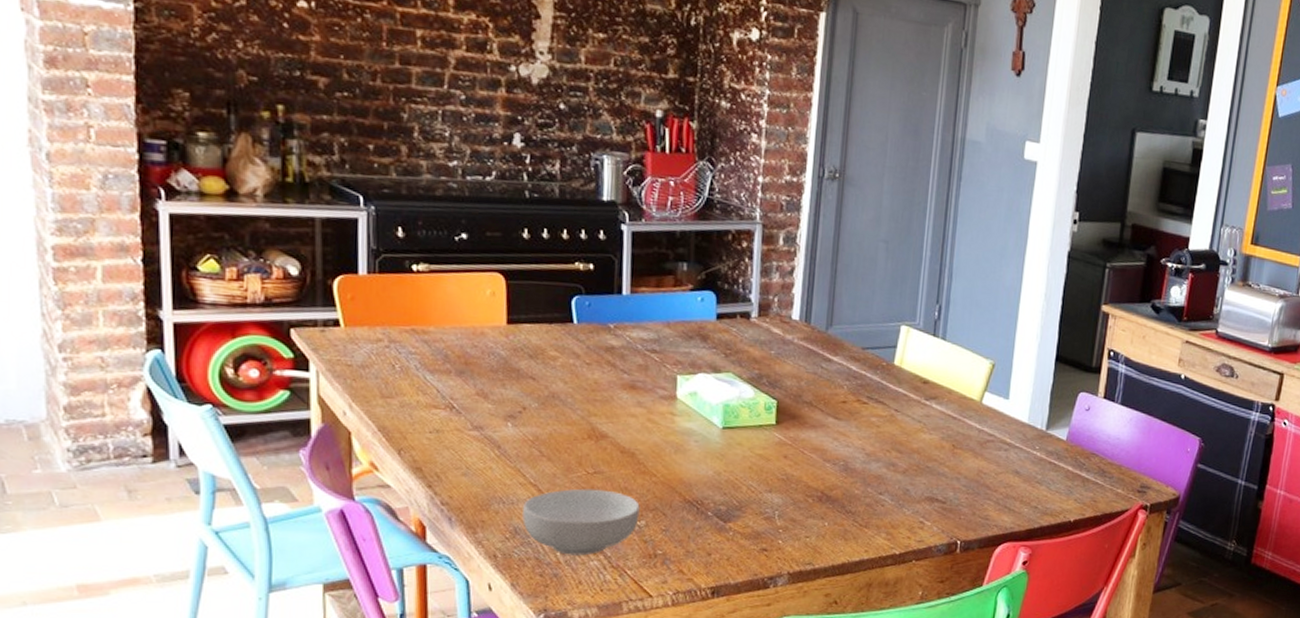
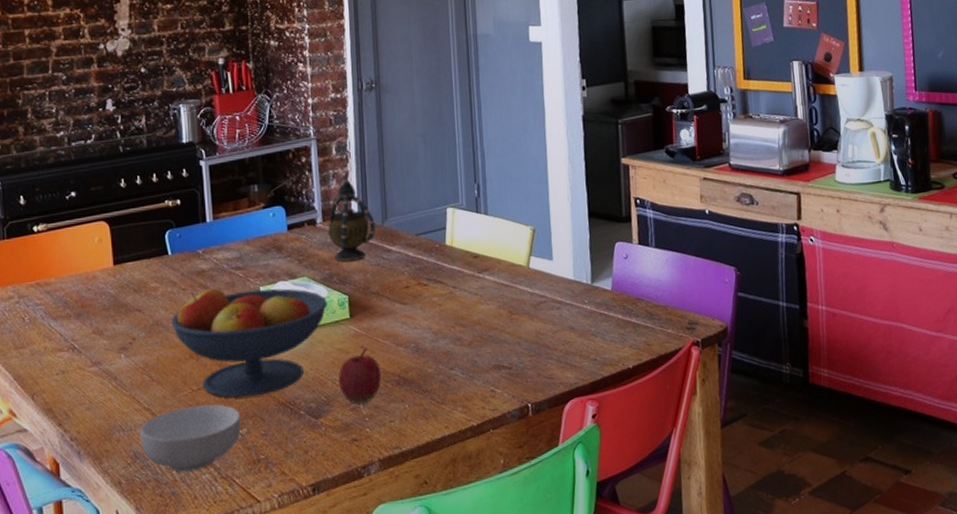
fruit bowl: none [569,367,753,490] -> present [171,288,327,398]
apple: none [754,458,803,514] -> present [339,348,381,404]
teapot: none [761,275,818,365] -> present [327,179,376,262]

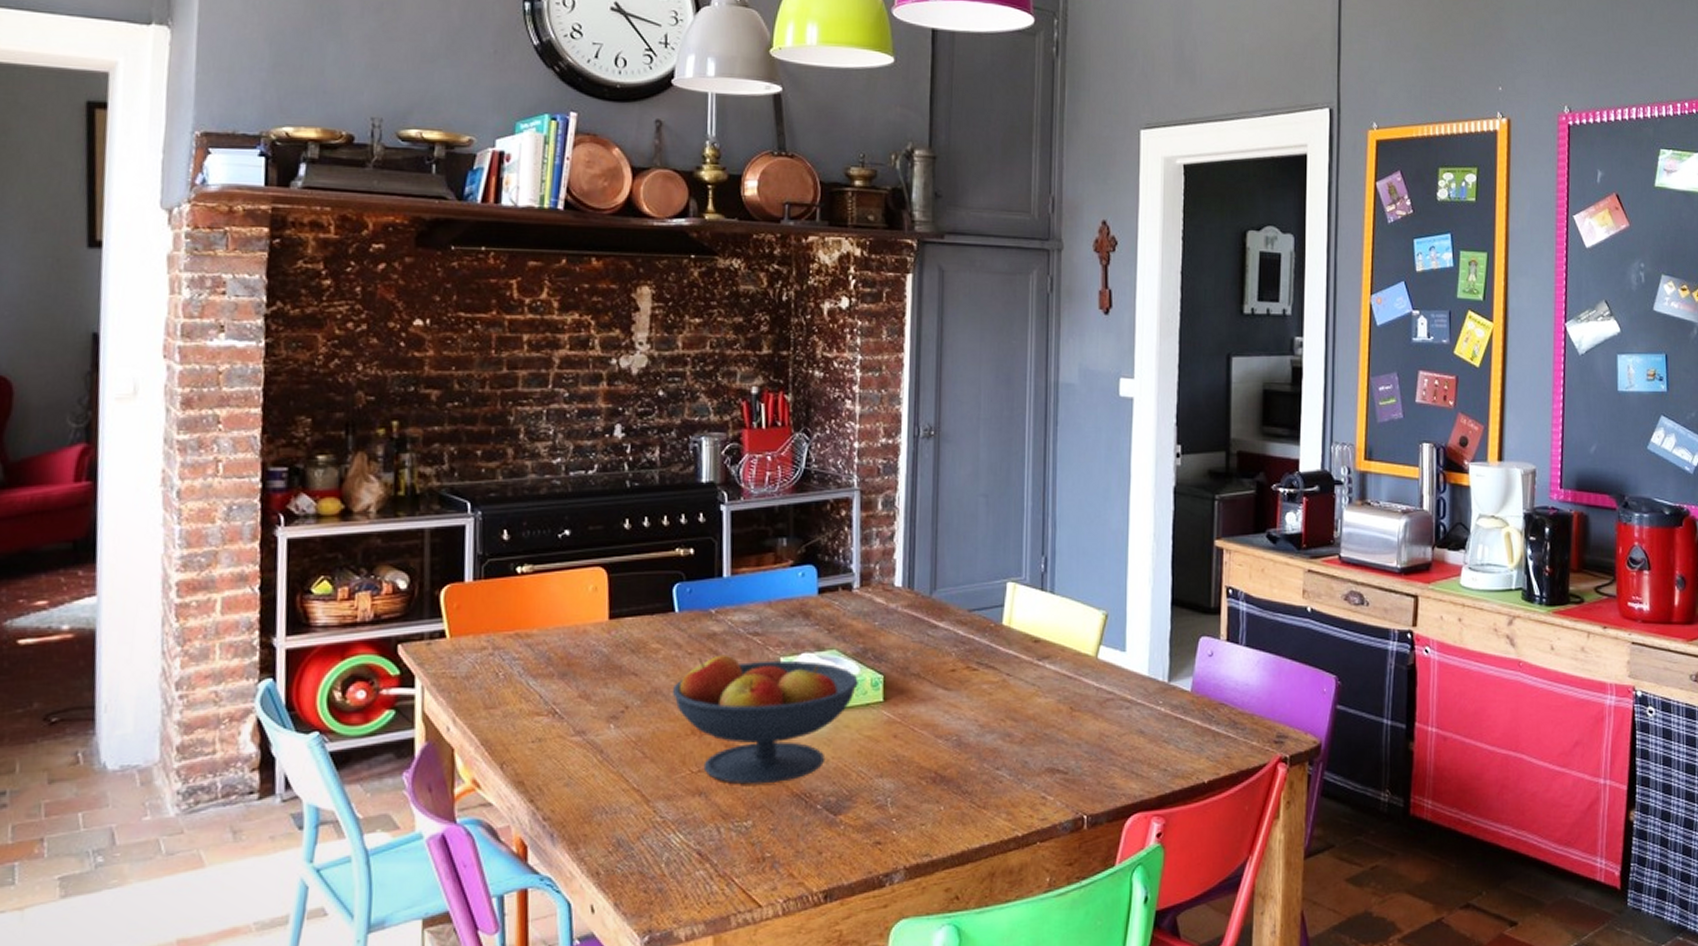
cereal bowl: present [140,404,241,472] -> none [625,789,746,866]
teapot: present [327,179,376,262] -> none [864,540,922,635]
apple: present [339,348,381,404] -> none [865,737,914,802]

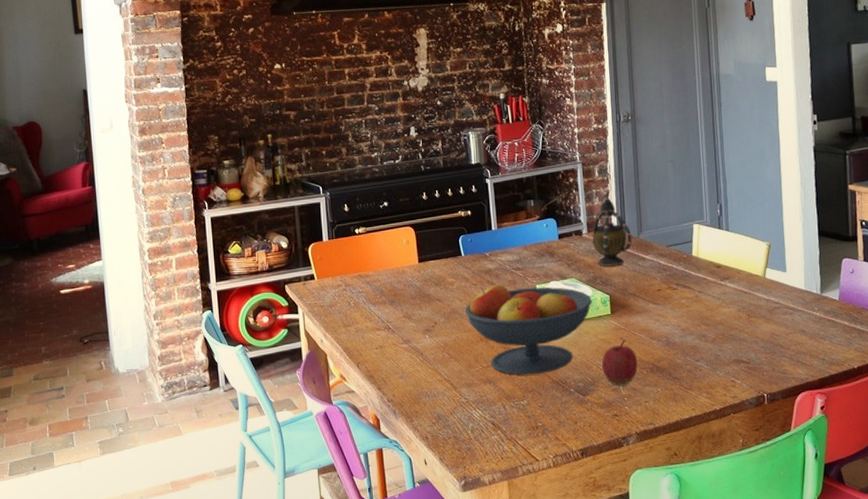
teapot: none [864,540,922,635] -> present [591,198,632,267]
apple: none [865,737,914,802] -> present [602,339,638,386]

